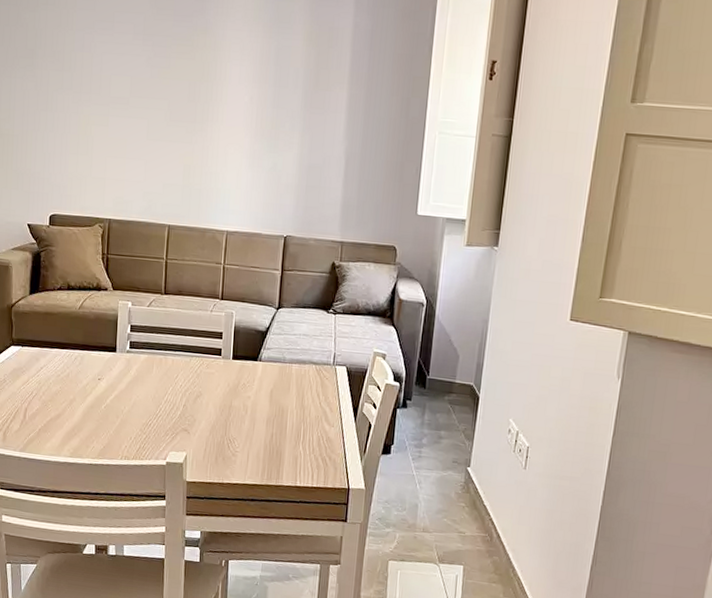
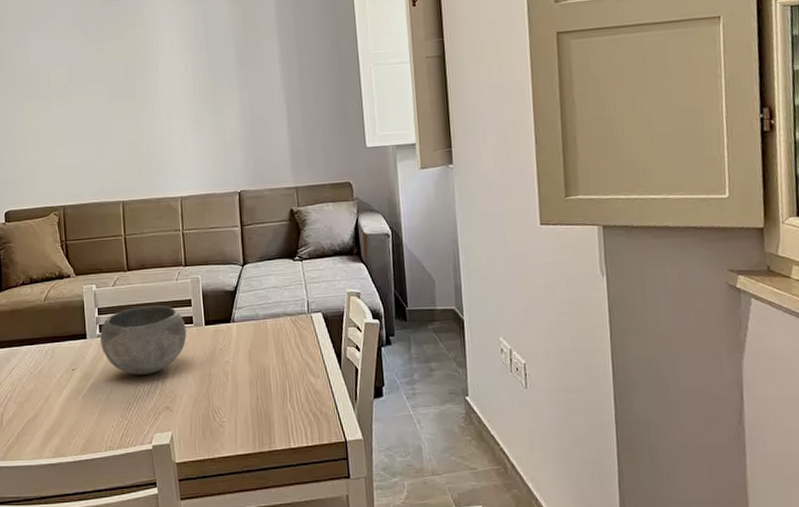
bowl: none [128,330,214,396] -> present [100,305,187,375]

